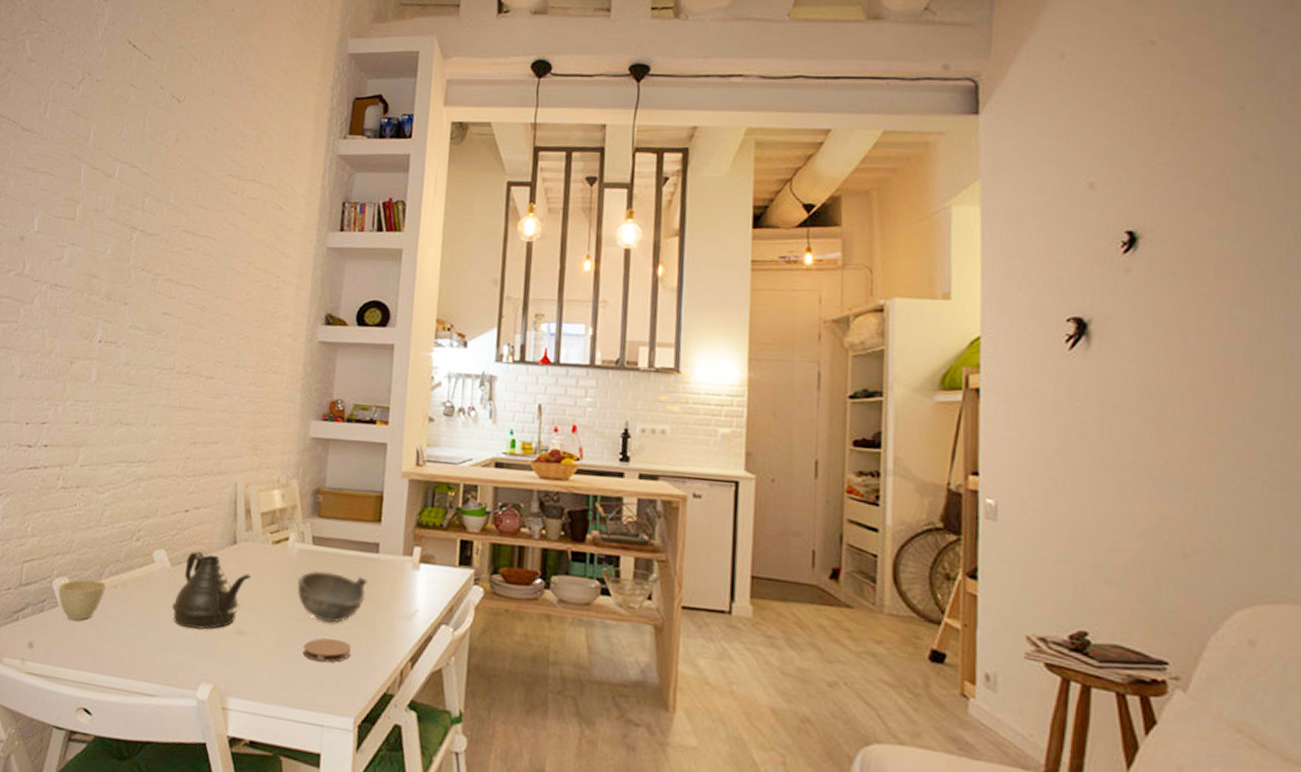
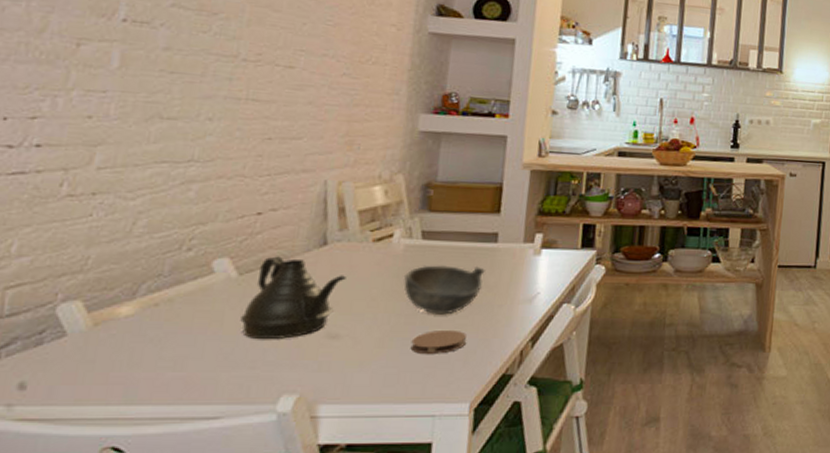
cup: present [58,579,107,621] -> none [65,300,143,350]

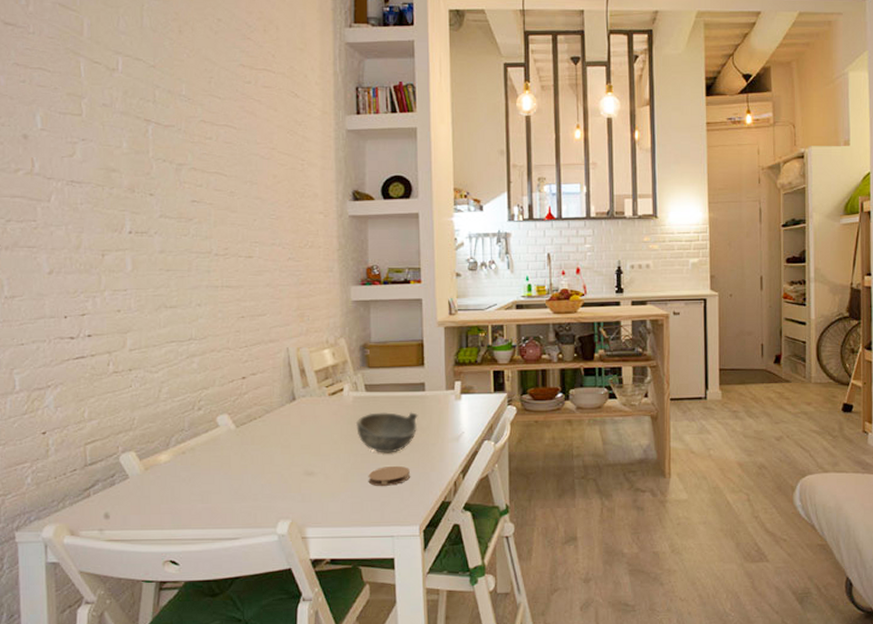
teapot: present [240,256,346,340] -> none [242,411,313,478]

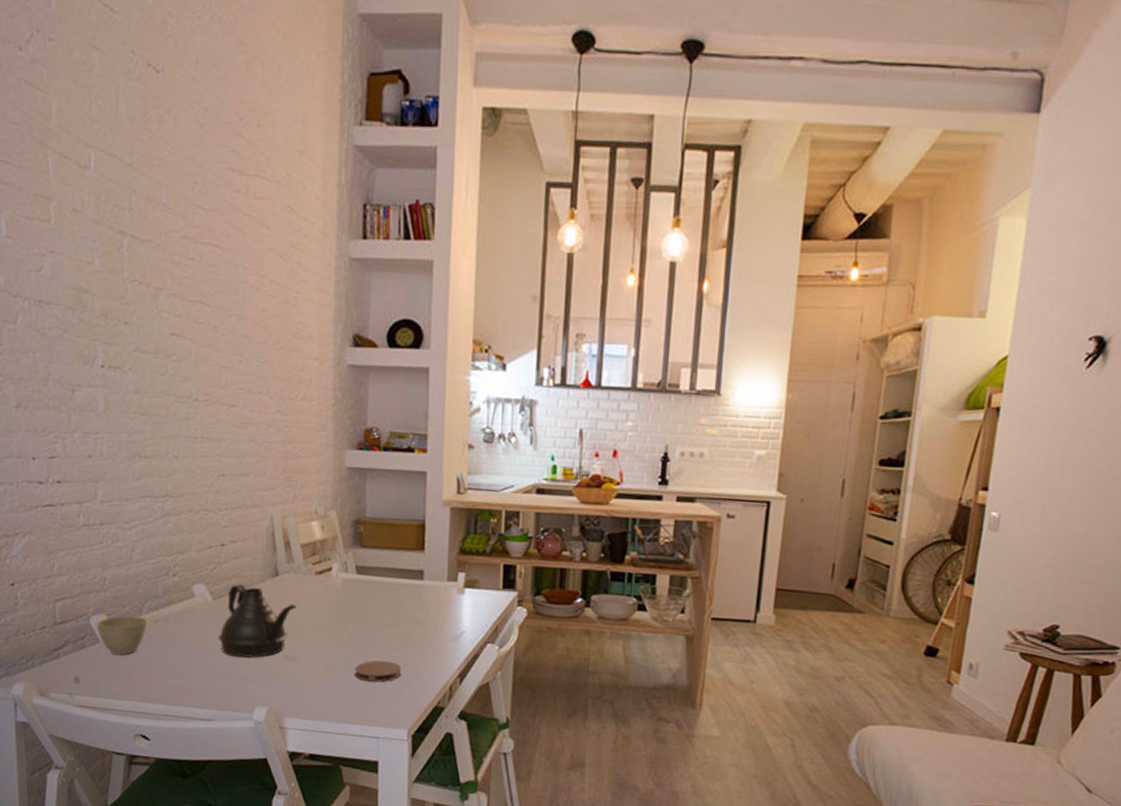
cup: none [126,450,175,488] -> present [96,615,148,655]
teapot: none [242,411,313,478] -> present [218,584,296,659]
bowl: present [355,411,418,453] -> none [343,598,414,647]

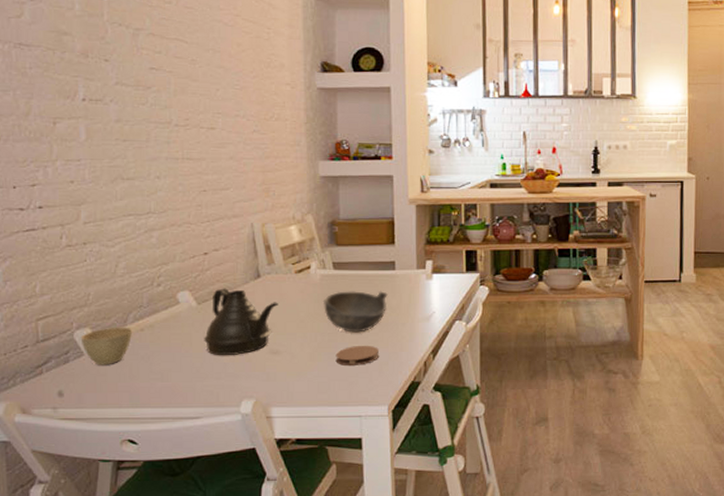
bowl: none [343,598,414,647] -> present [322,290,388,333]

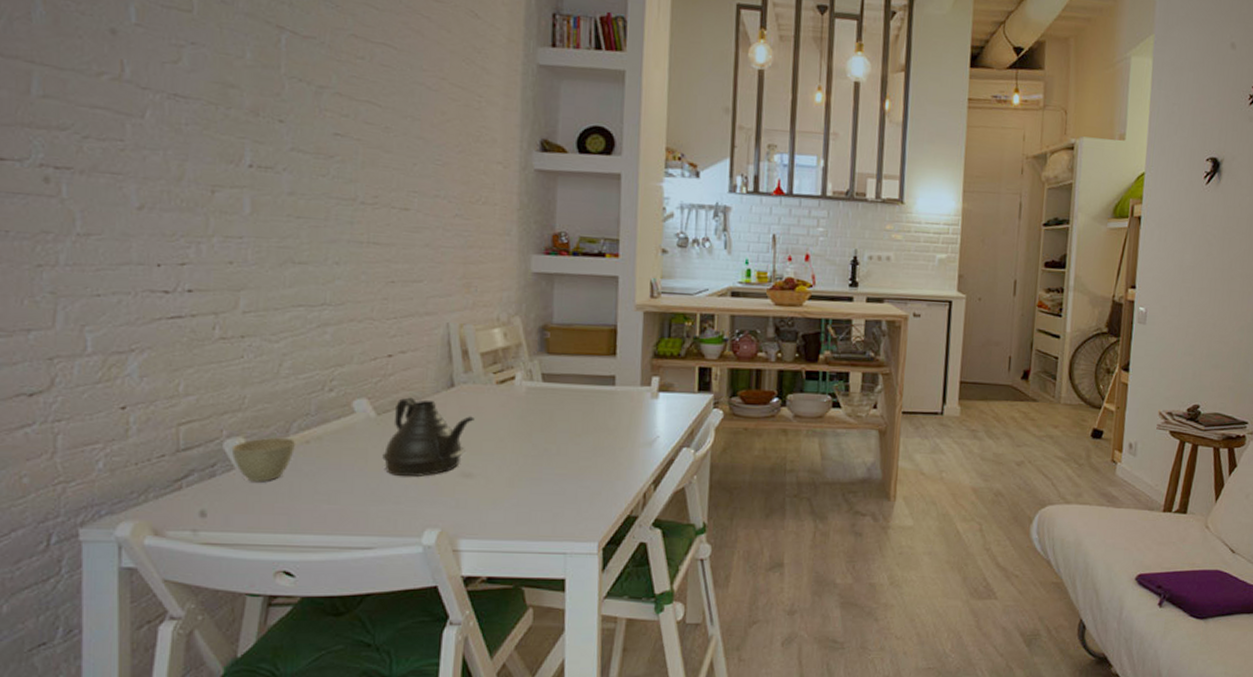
bowl: present [322,290,388,333] -> none [527,407,605,456]
coaster: present [335,345,379,365] -> none [539,470,591,495]

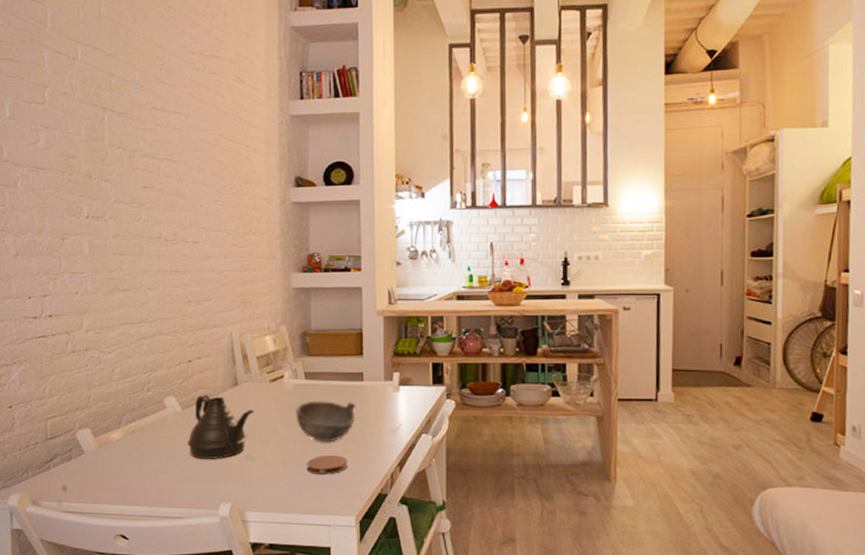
cup: present [231,437,296,482] -> none [82,428,126,464]
bowl: none [527,407,605,456] -> present [295,400,356,442]
coaster: none [539,470,591,495] -> present [306,454,347,475]

